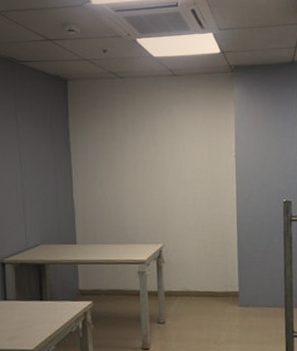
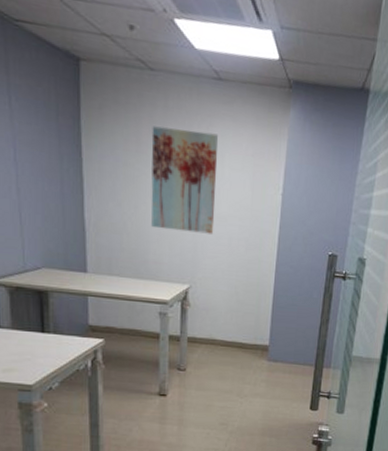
wall art: none [124,117,180,200] -> present [151,126,218,234]

